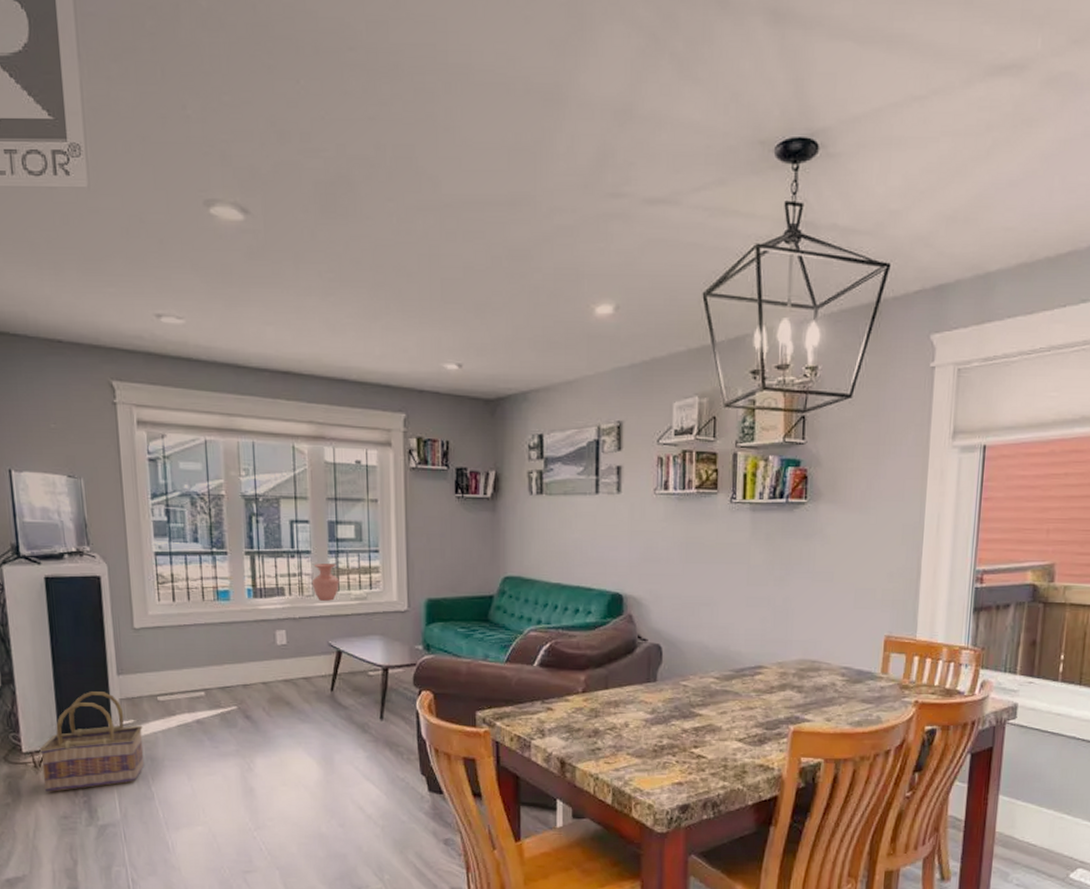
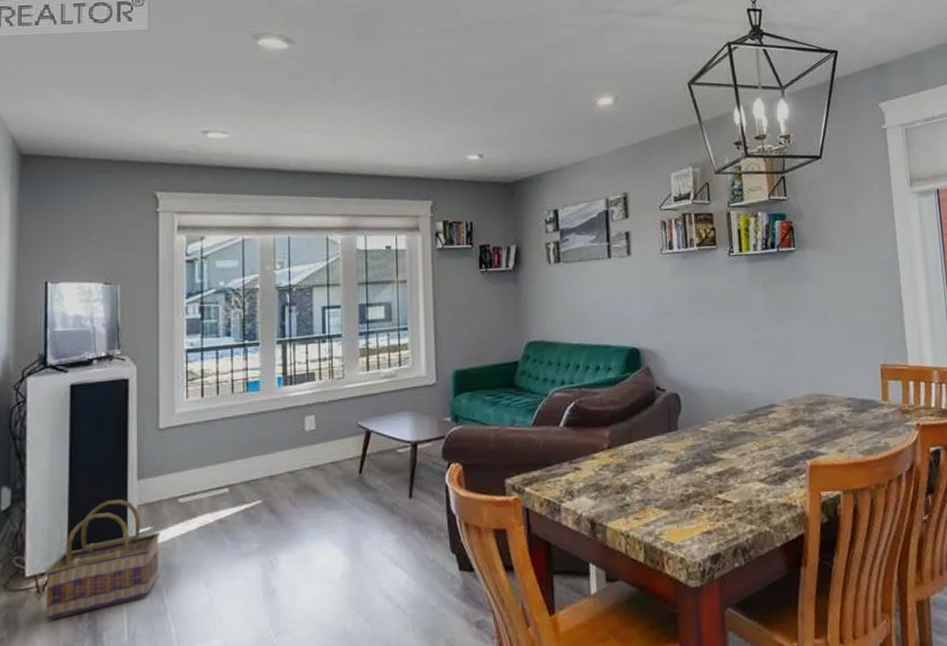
vase: present [311,564,340,602] -> none [342,345,369,383]

